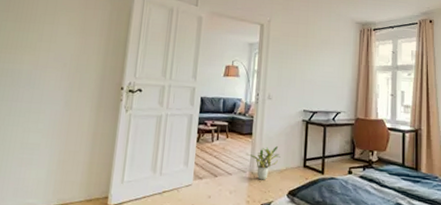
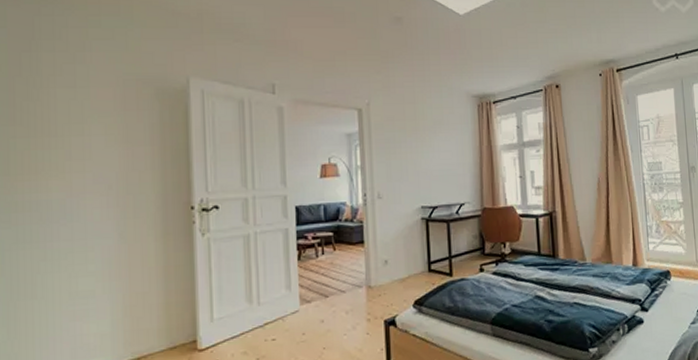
potted plant: present [246,145,280,180] -> none [359,251,400,293]

